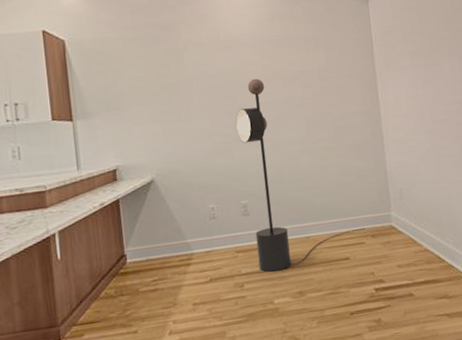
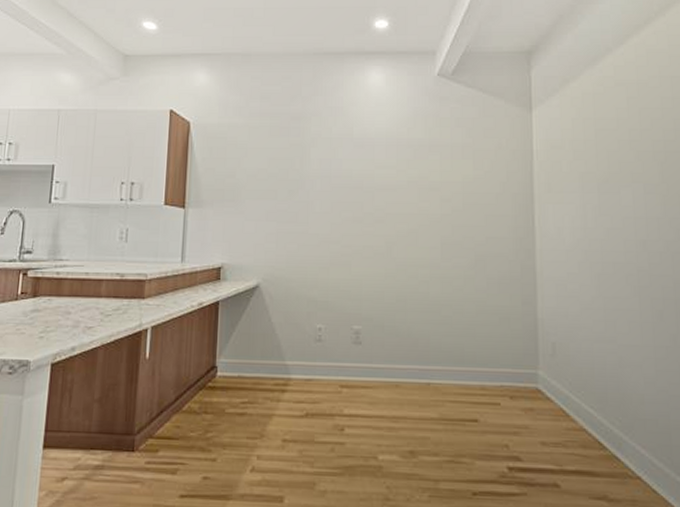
floor lamp: present [235,78,365,272] -> none [357,184,502,420]

